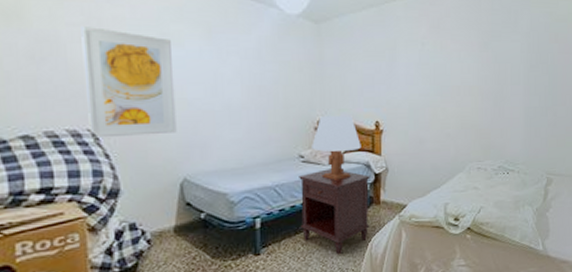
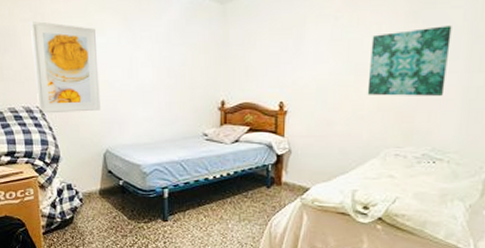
nightstand: present [299,169,370,255] -> none [203,148,272,230]
table lamp: present [312,116,361,180] -> none [215,96,264,159]
wall art: none [452,56,513,115] -> present [367,25,452,96]

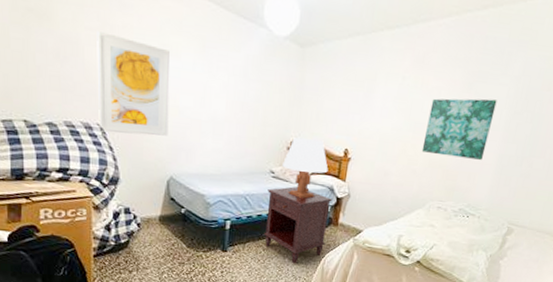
nightstand: none [203,148,272,230] -> present [264,186,333,264]
table lamp: none [215,96,264,159] -> present [282,137,329,199]

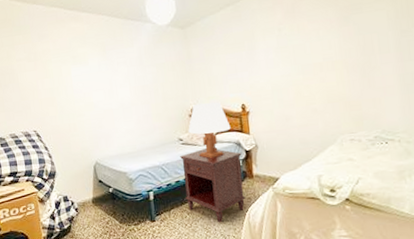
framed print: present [97,30,170,136] -> none [25,59,88,137]
wall art: present [421,98,497,160] -> none [312,25,383,90]

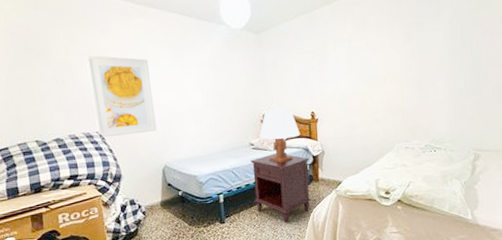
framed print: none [25,59,88,137] -> present [86,55,157,138]

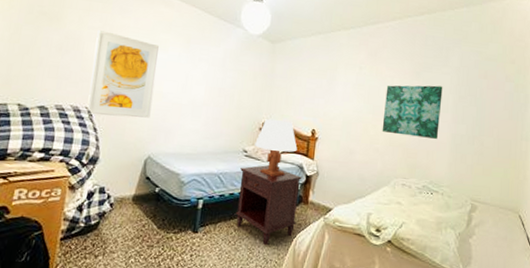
wall art: none [378,43,437,101] -> present [382,85,443,139]

